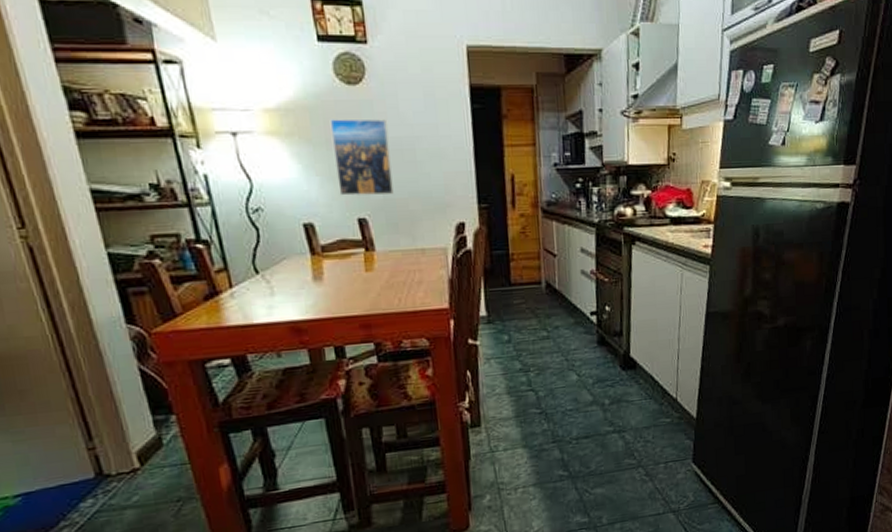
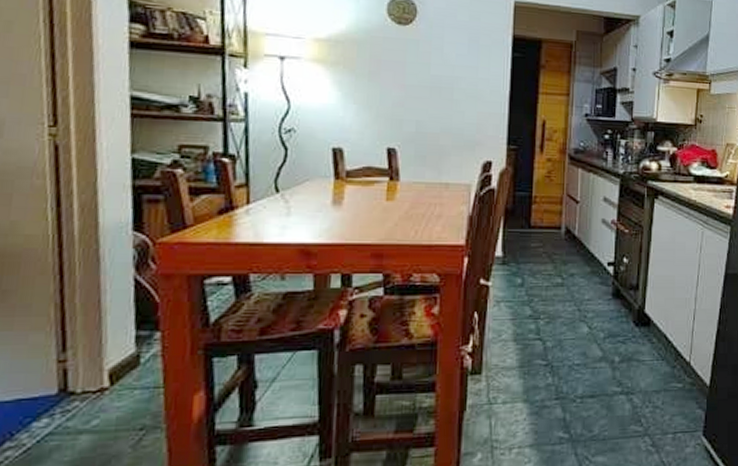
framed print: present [329,118,394,196] -> none [373,53,430,129]

